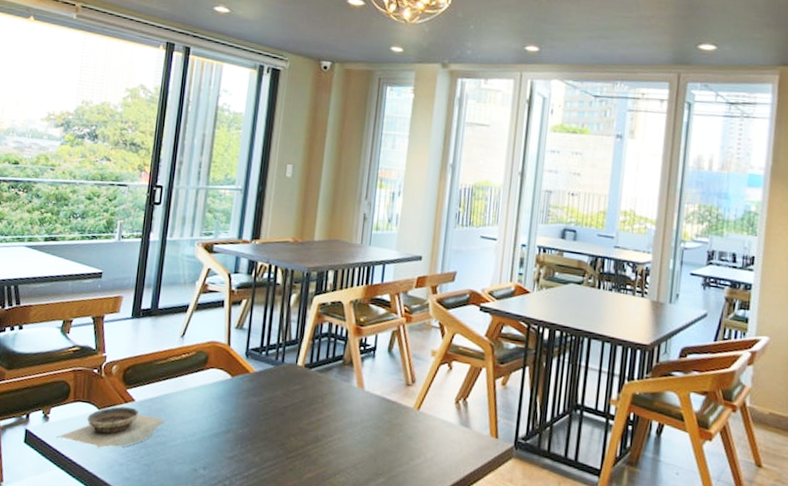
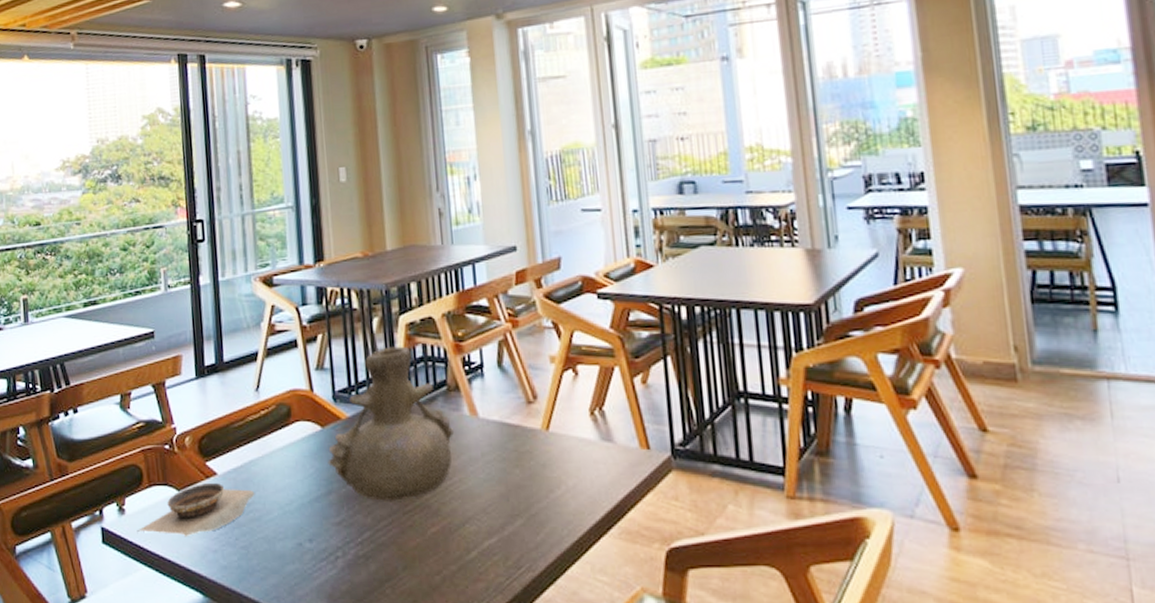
vase: none [231,320,342,447] -> present [328,346,455,501]

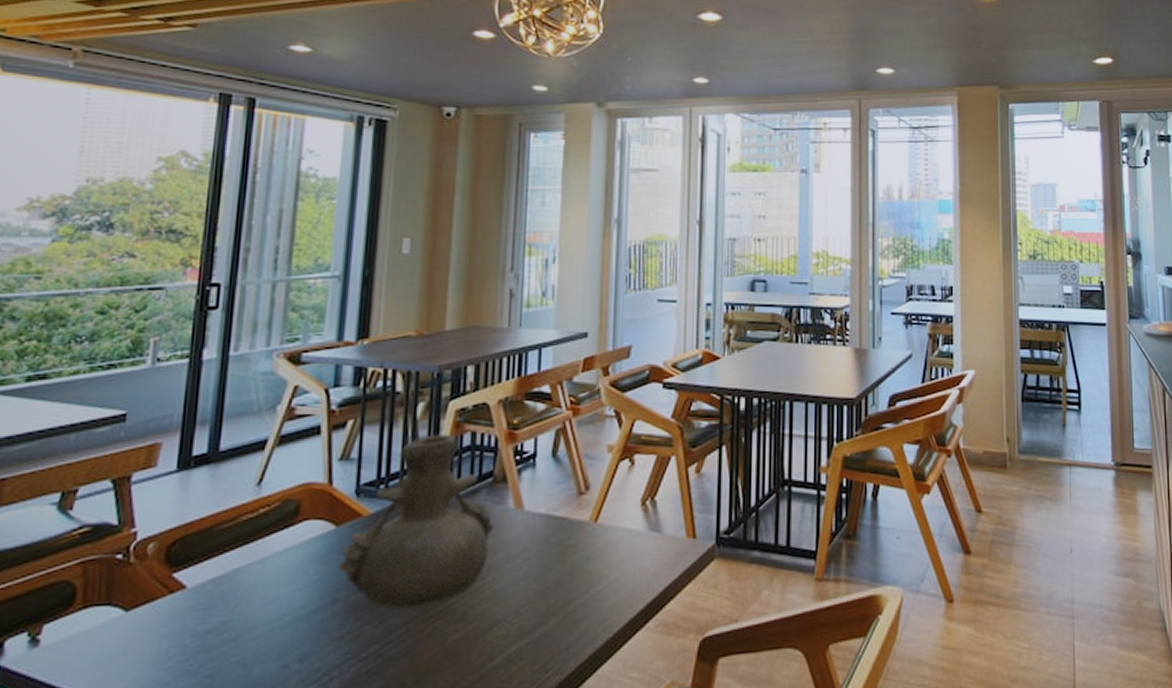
bowl: present [137,483,255,537] -> none [53,599,236,670]

